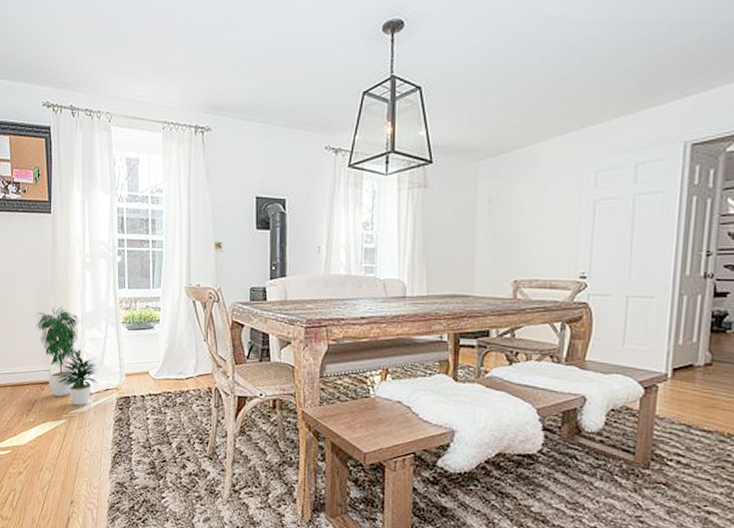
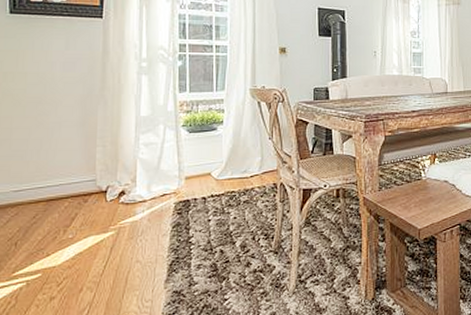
potted plant: present [36,306,99,406] -> none [79,112,155,215]

